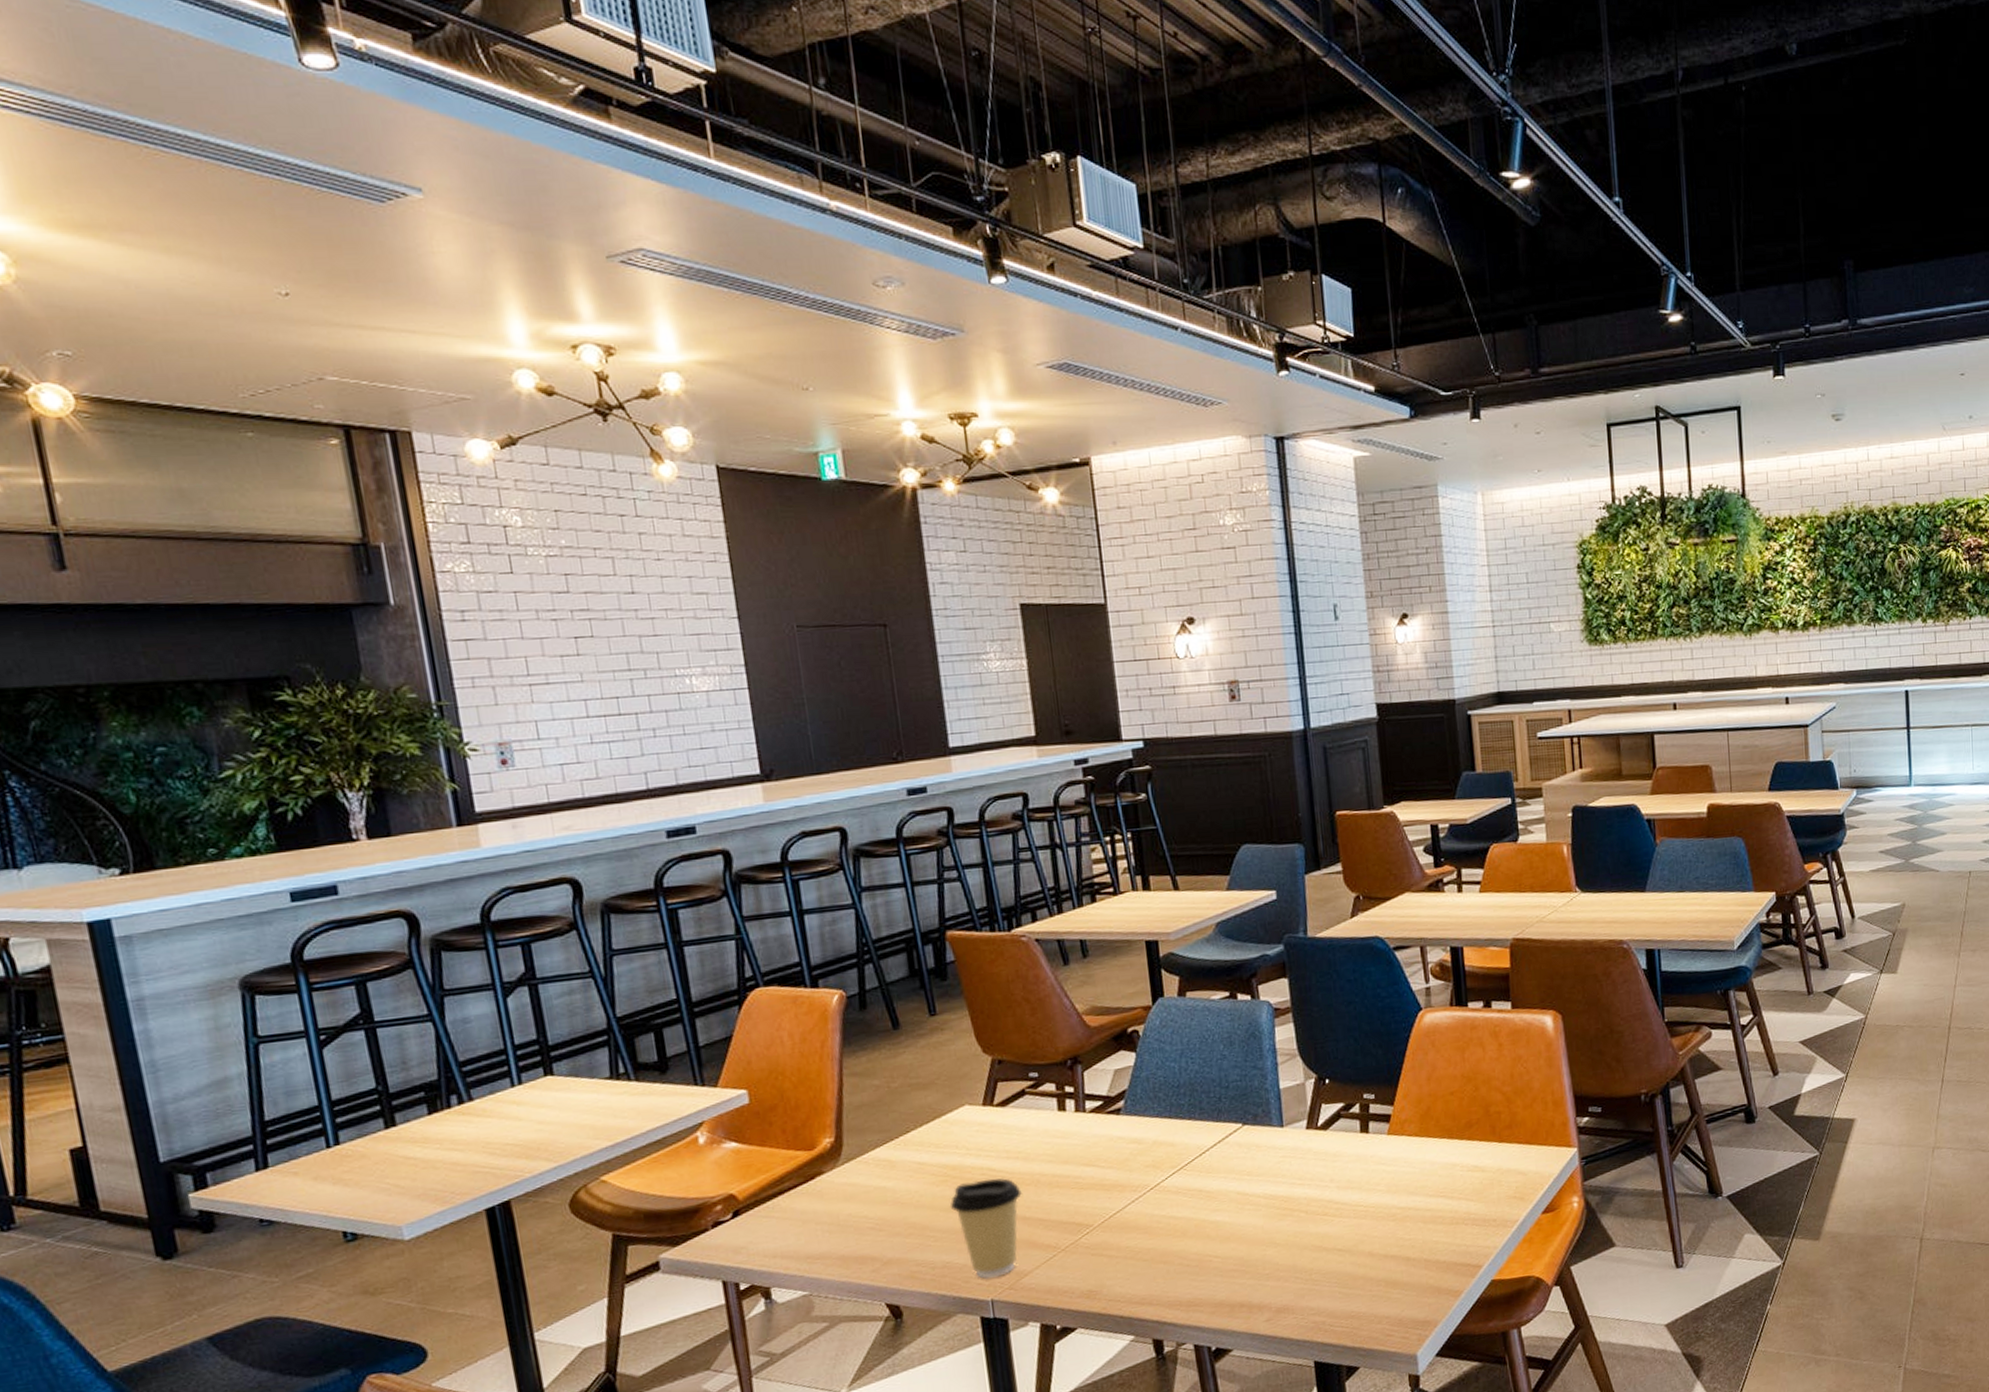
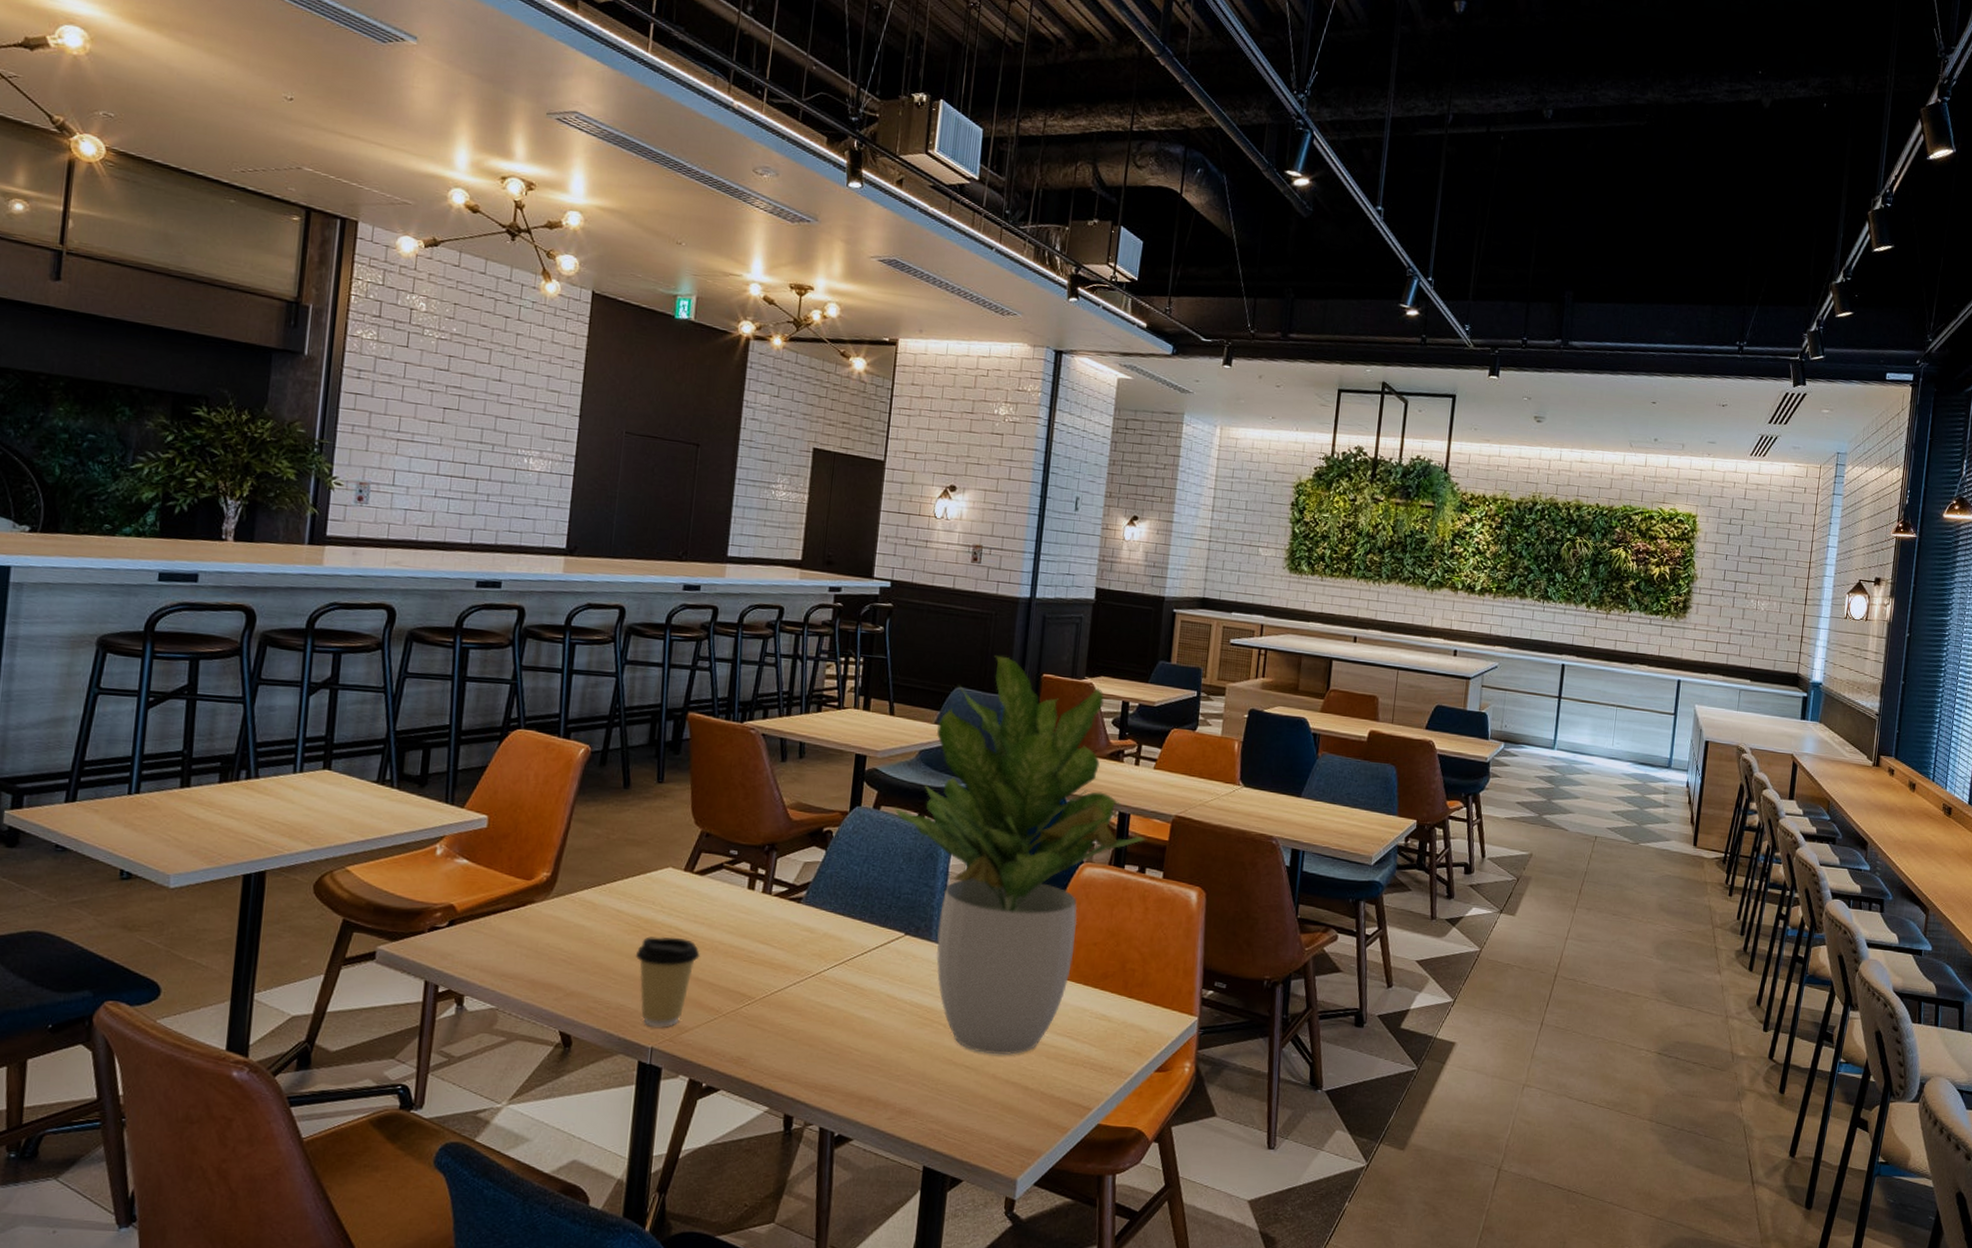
potted plant: none [1200,800,1485,1232] -> present [893,655,1145,1055]

